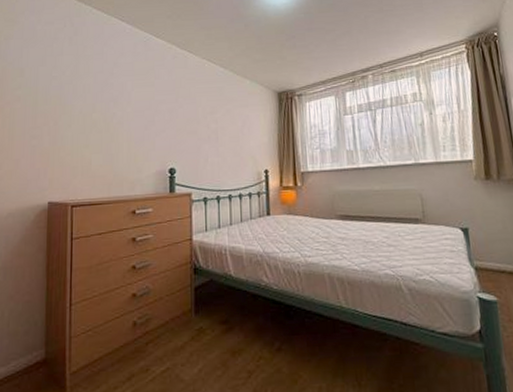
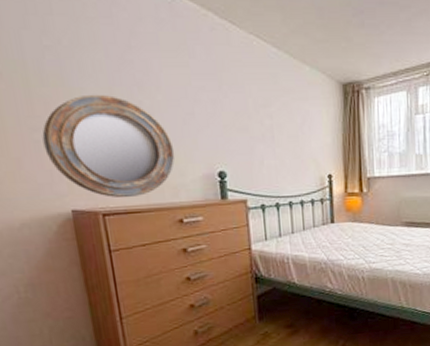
home mirror: none [38,109,136,192] -> present [42,94,175,198]

